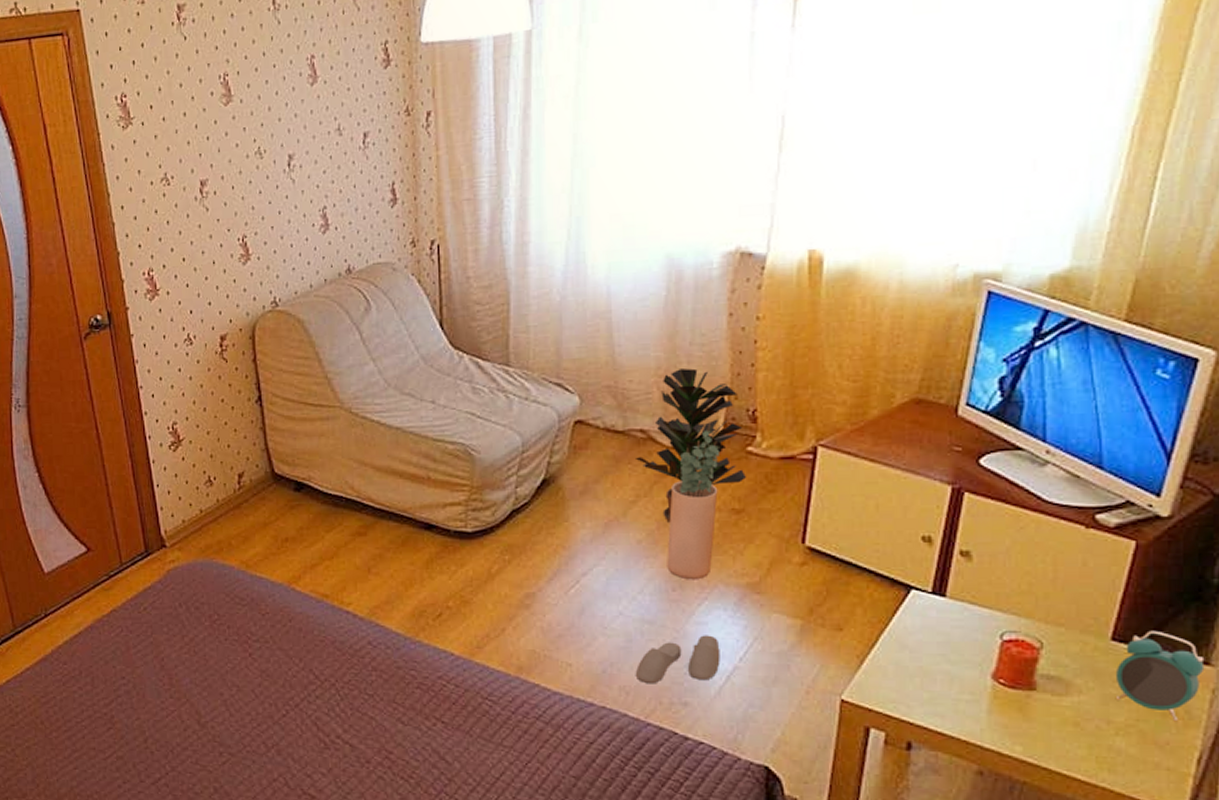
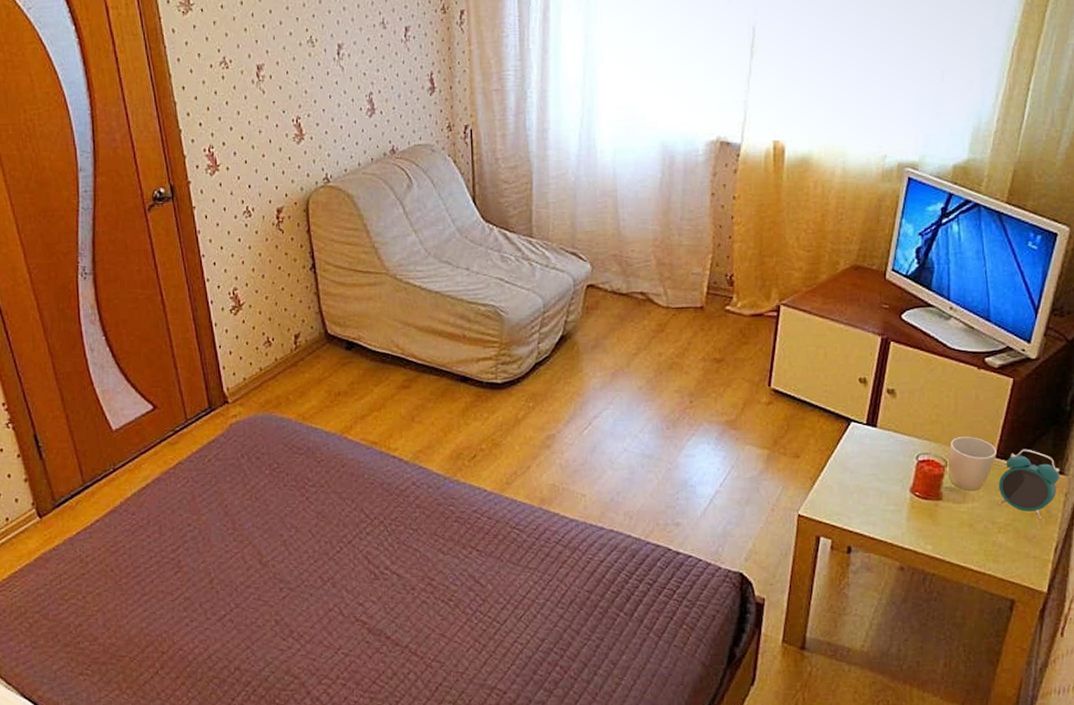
potted plant: present [634,368,746,523] -> none [636,240,725,371]
slippers: present [635,635,720,684] -> none [637,465,705,509]
vase: present [667,423,721,579] -> none [662,287,705,419]
cup: none [1045,612,1113,680] -> present [948,436,996,491]

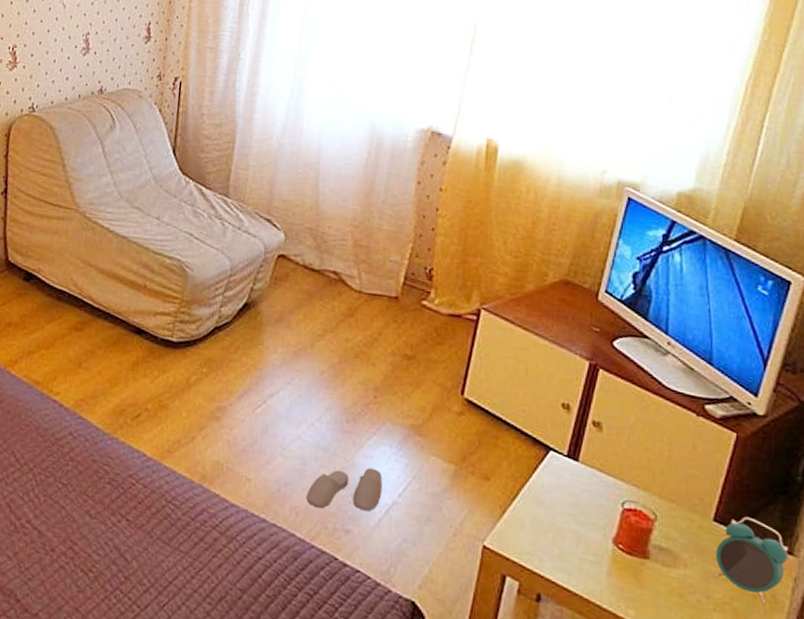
slippers: none [637,465,705,509] -> present [306,467,383,512]
cup: present [948,436,996,491] -> none [658,489,715,556]

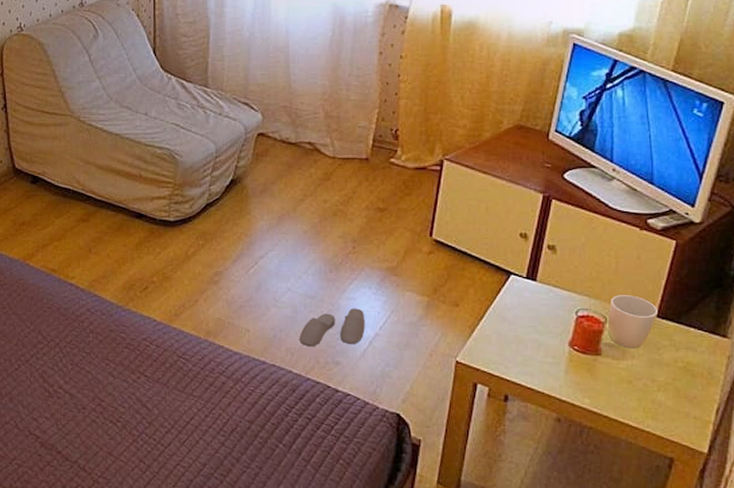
cup: none [658,489,715,556] -> present [608,295,658,348]
alarm clock: present [714,516,789,605] -> none [658,310,723,381]

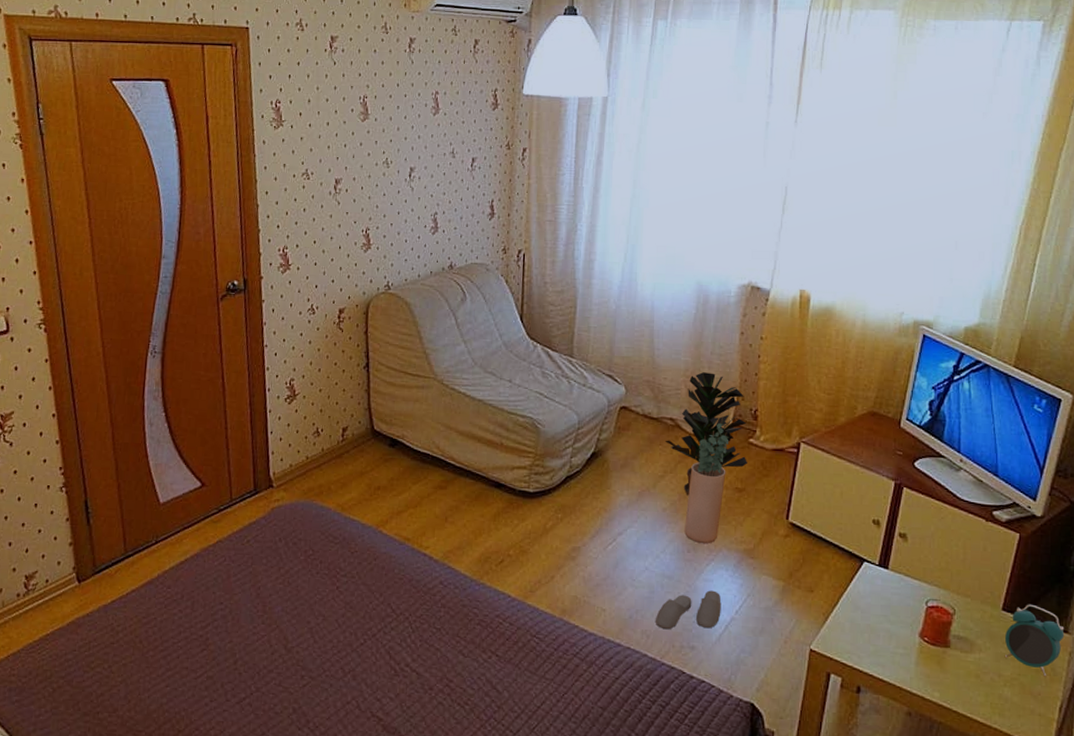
potted plant: none [303,95,389,217] -> present [664,372,747,496]
vase: none [326,139,370,263] -> present [684,418,730,543]
cup: present [608,295,658,348] -> none [957,586,1003,641]
alarm clock: none [658,310,723,381] -> present [1004,604,1065,677]

